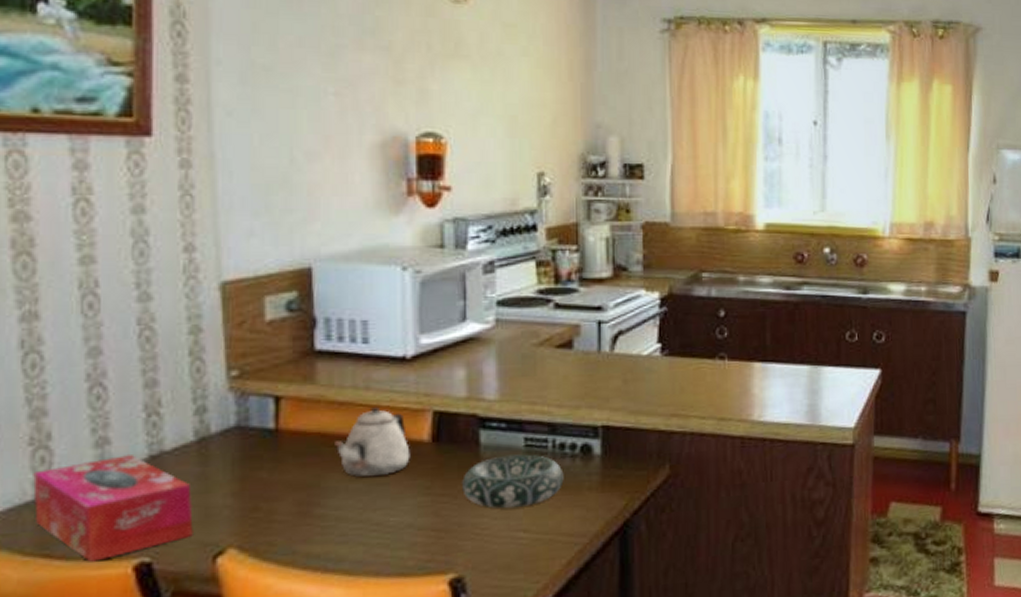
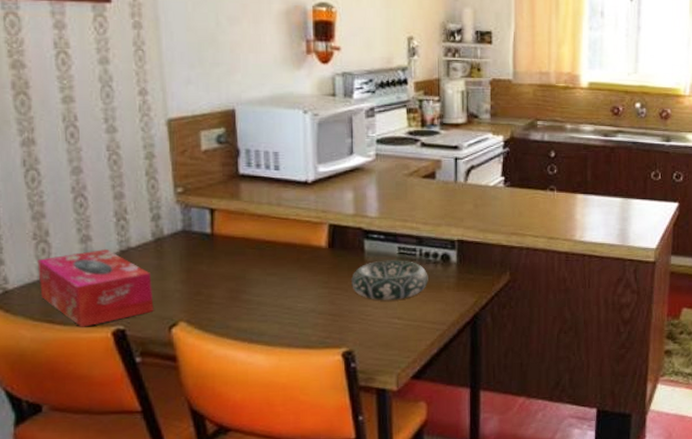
teapot: present [335,406,410,478] -> none [255,219,312,273]

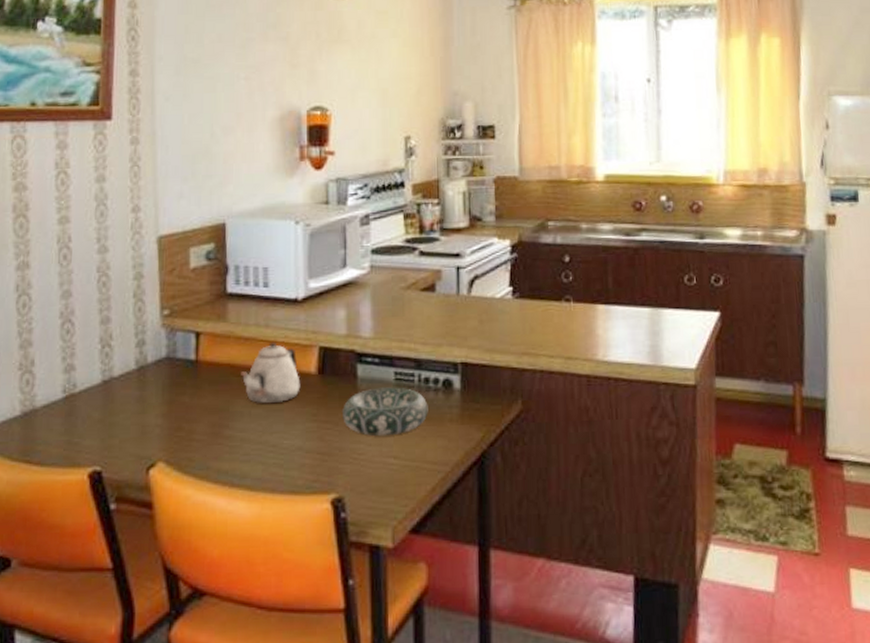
tissue box: present [37,248,154,327] -> none [20,378,133,468]
teapot: none [255,219,312,273] -> present [241,341,301,404]

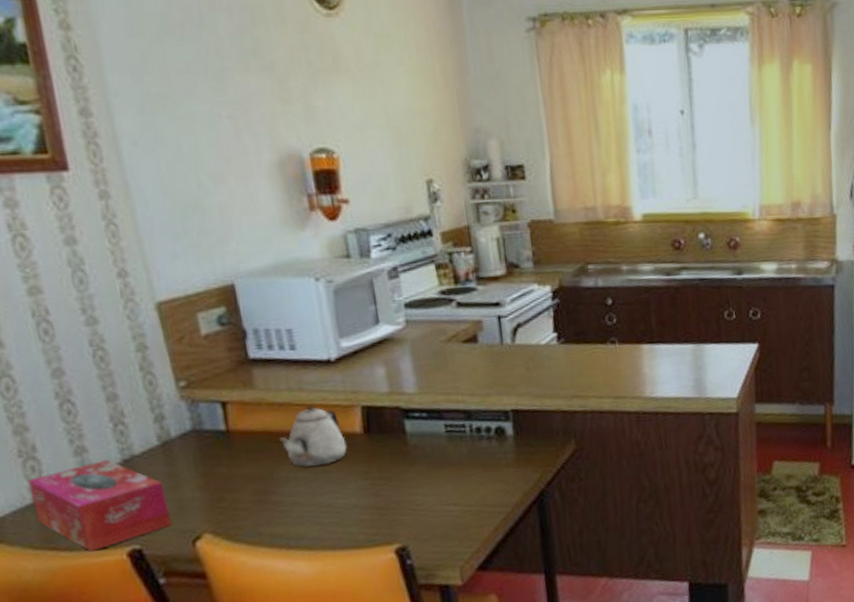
tissue box: none [20,378,133,468] -> present [27,459,172,552]
decorative bowl: present [341,387,428,436] -> none [394,438,484,487]

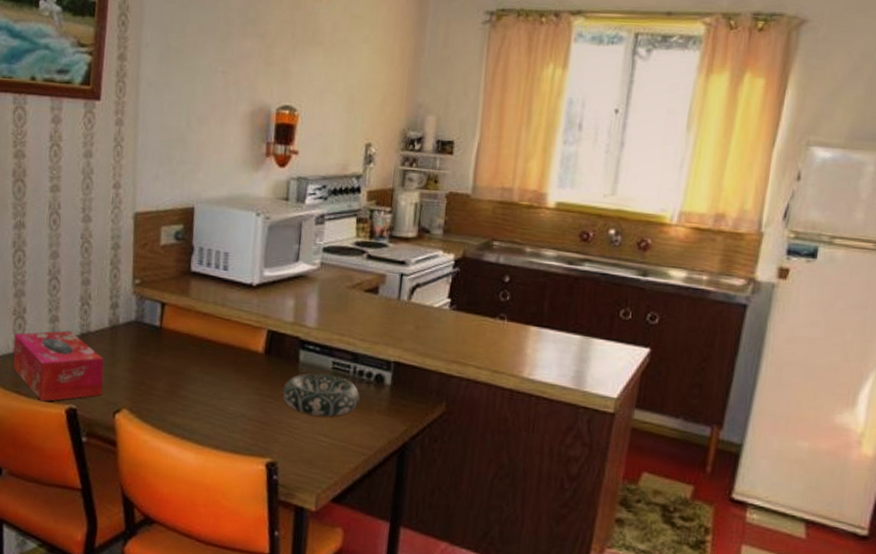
teapot: present [279,405,347,468] -> none [197,320,249,374]
decorative bowl: none [394,438,484,487] -> present [282,373,360,417]

